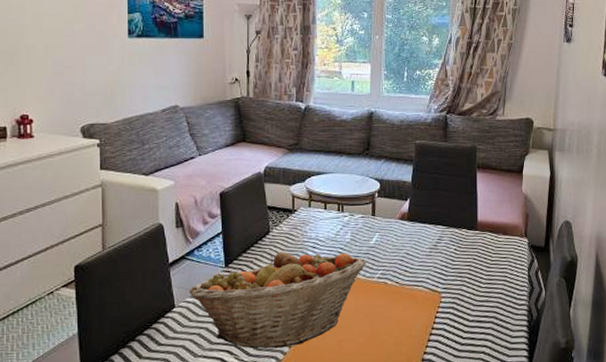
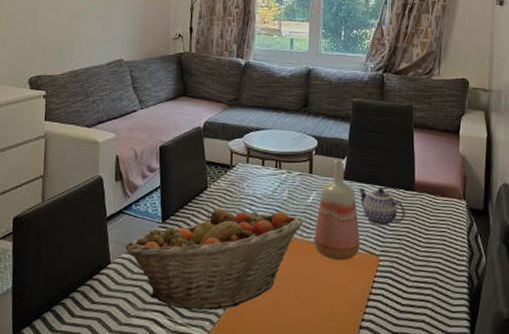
vase: none [377,201,422,299] -> present [314,160,360,261]
teapot: none [422,228,467,265] -> present [359,188,405,226]

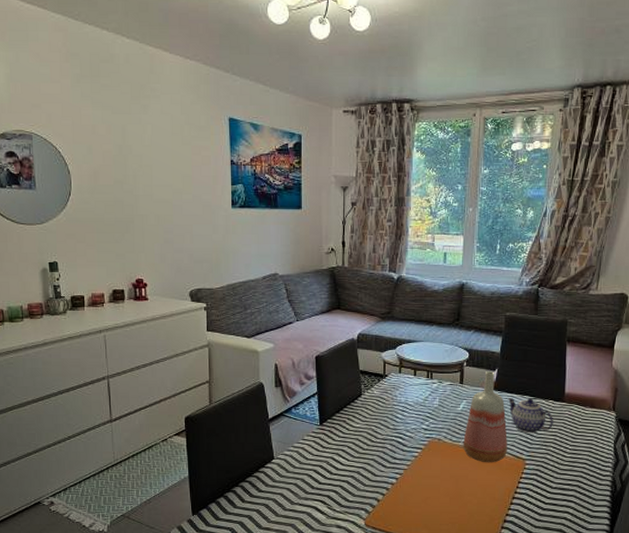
fruit basket: present [125,209,303,311] -> none [287,414,453,501]

